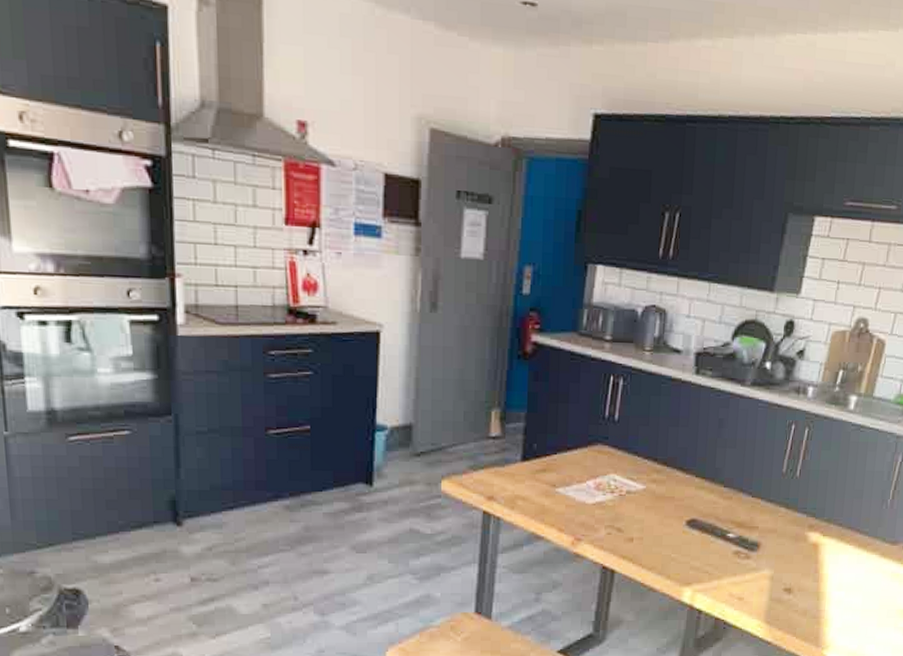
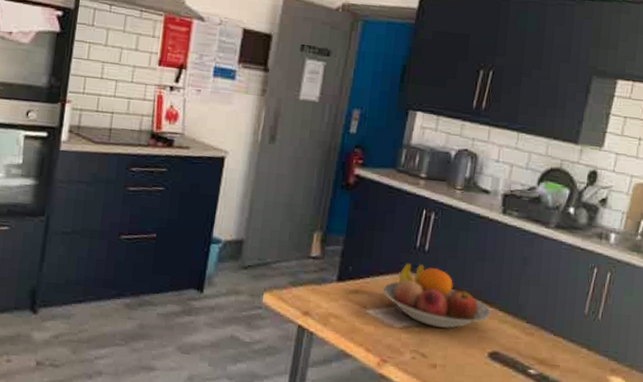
fruit bowl: none [572,434,688,501] -> present [382,262,491,329]

